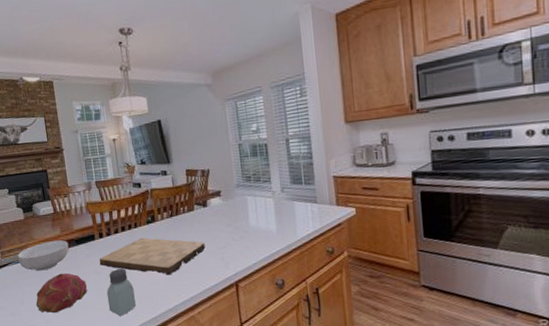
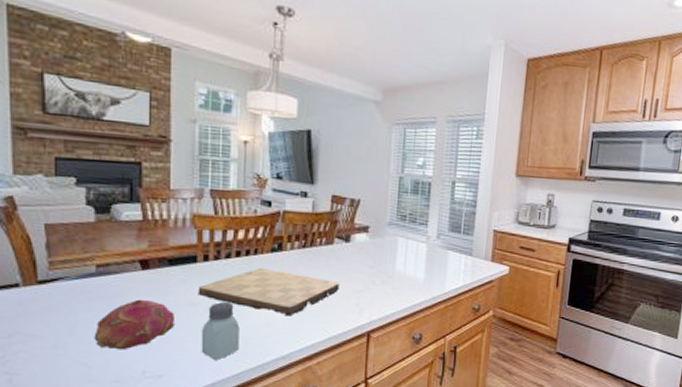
cereal bowl: present [17,240,69,271] -> none [75,256,157,294]

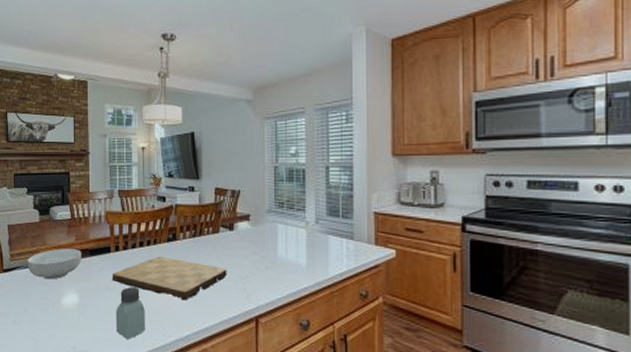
cereal bowl: none [75,256,157,294] -> present [27,248,82,280]
fruit: present [94,299,176,350] -> none [39,284,96,328]

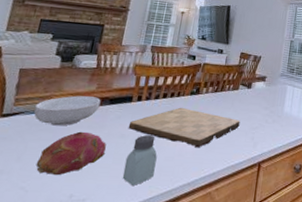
fruit: none [39,284,96,328] -> present [36,131,107,176]

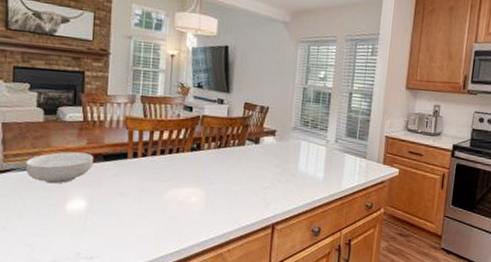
fruit: present [36,131,107,176] -> none [37,189,107,234]
saltshaker: present [122,135,157,185] -> none [127,194,162,245]
cutting board: present [128,107,240,148] -> none [127,164,249,208]

